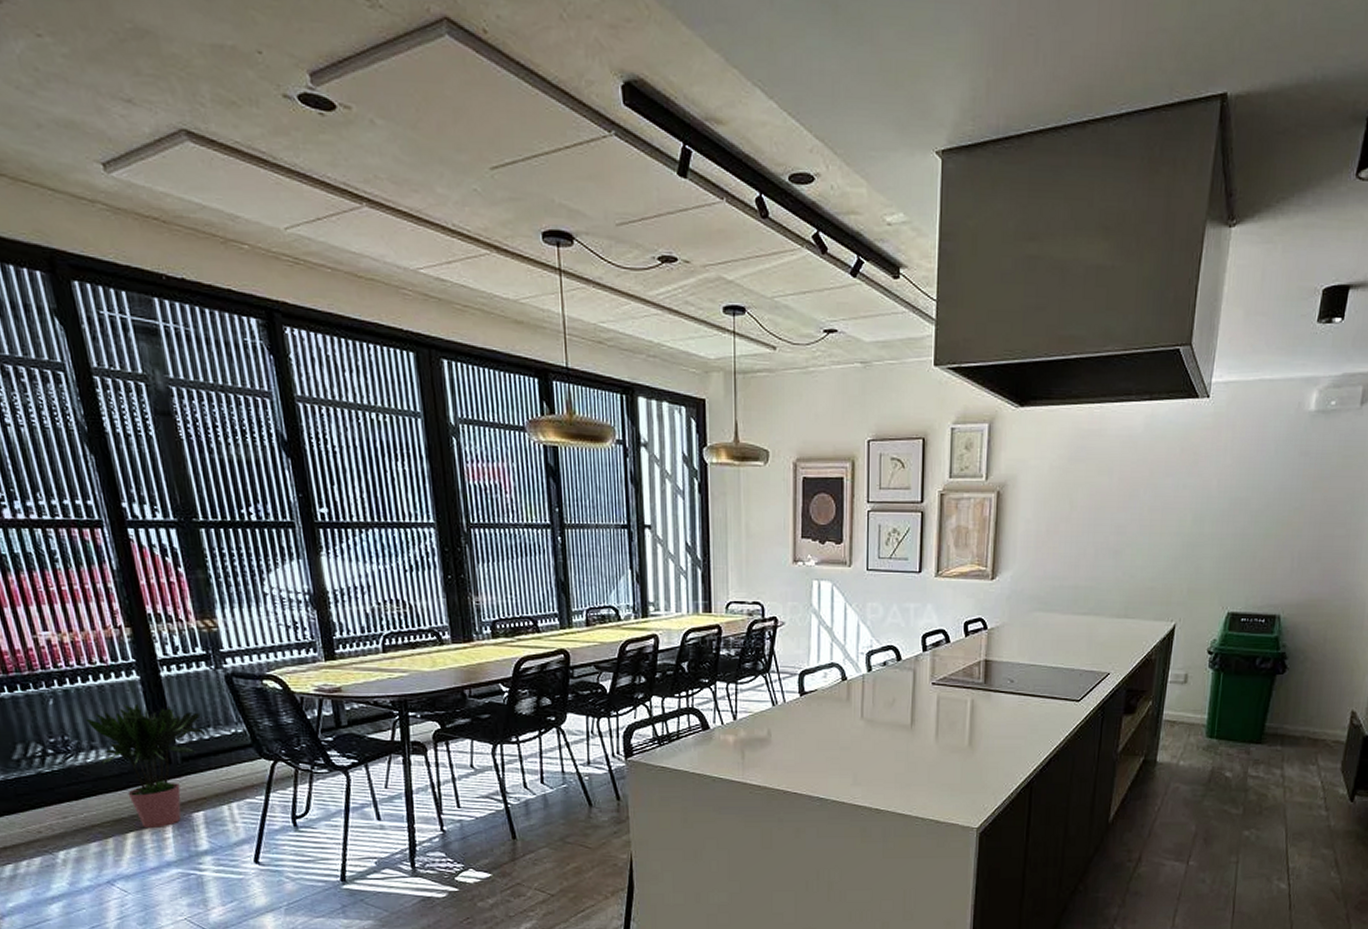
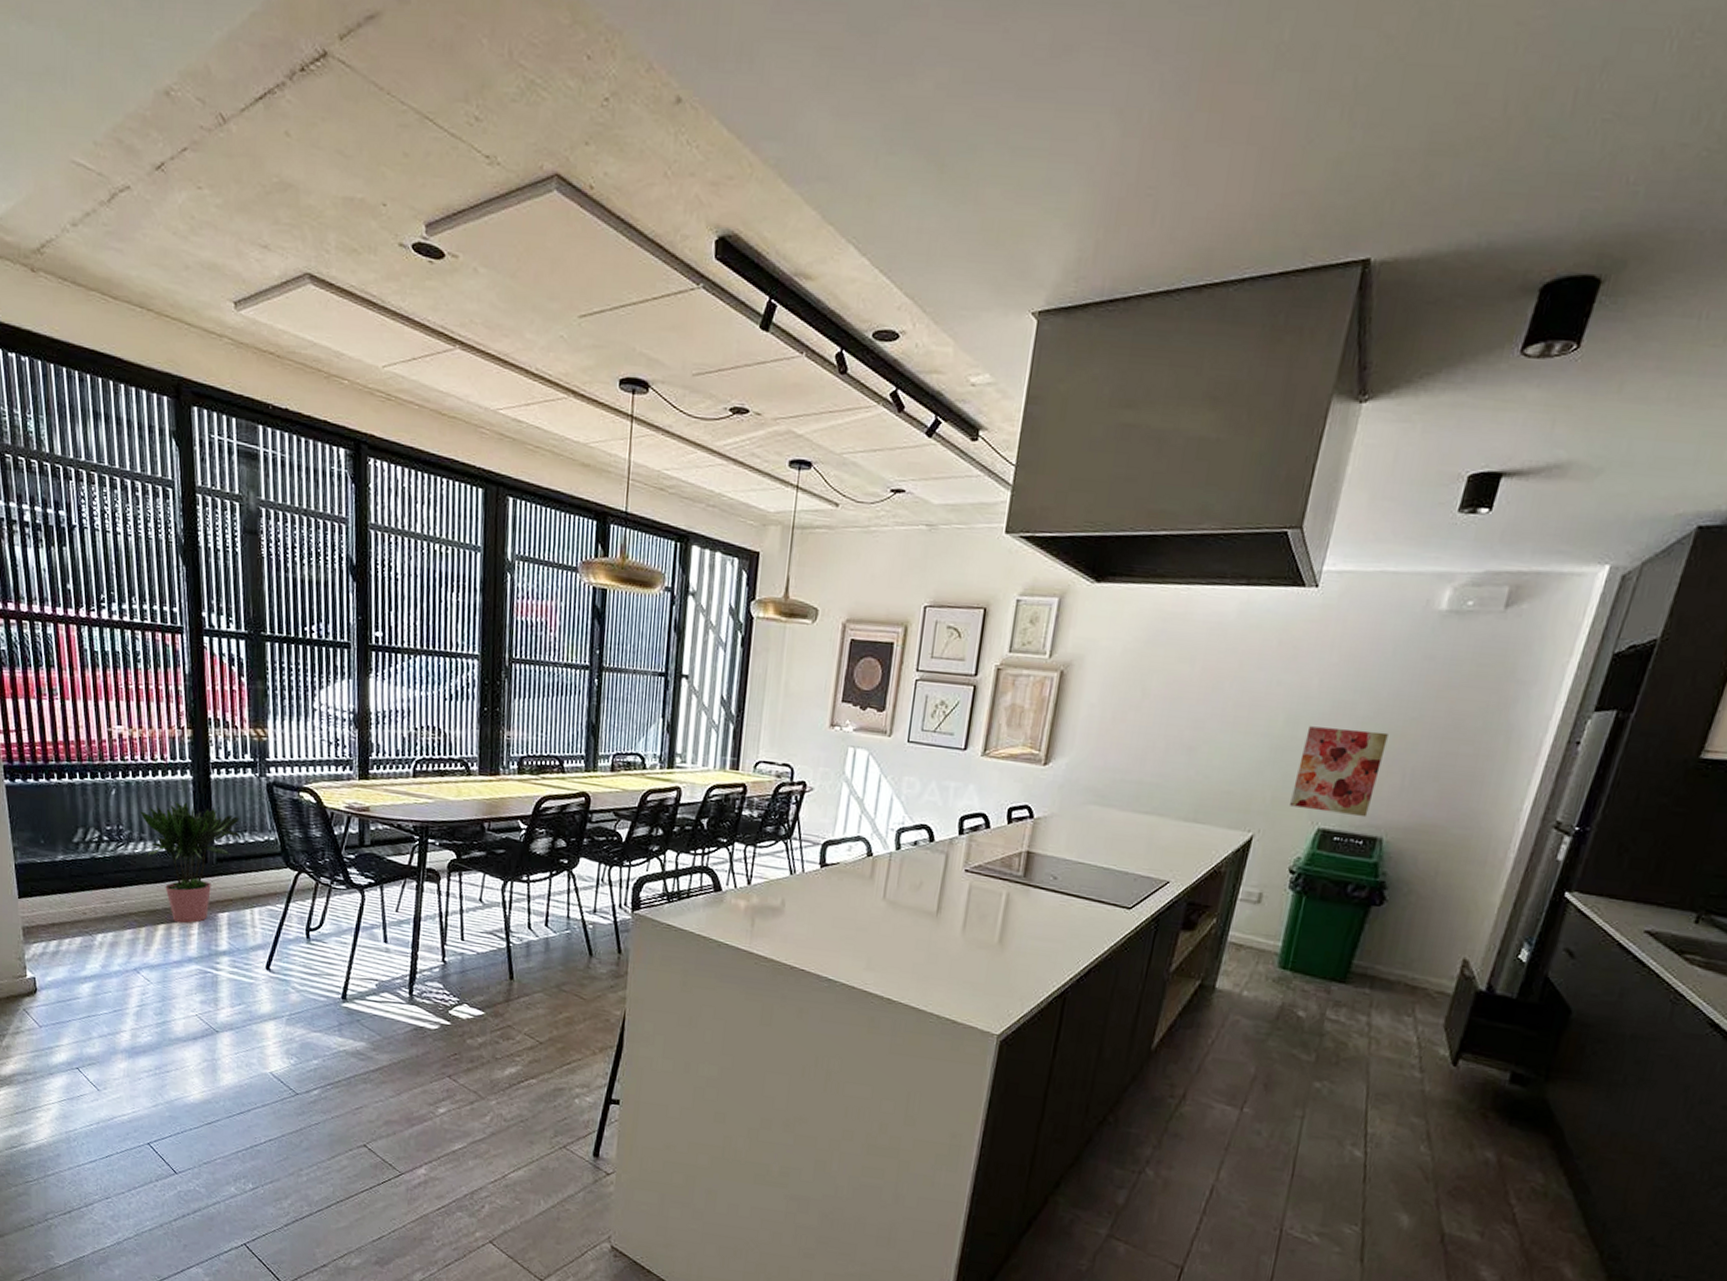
wall art: none [1203,522,1277,599] -> present [1290,726,1389,818]

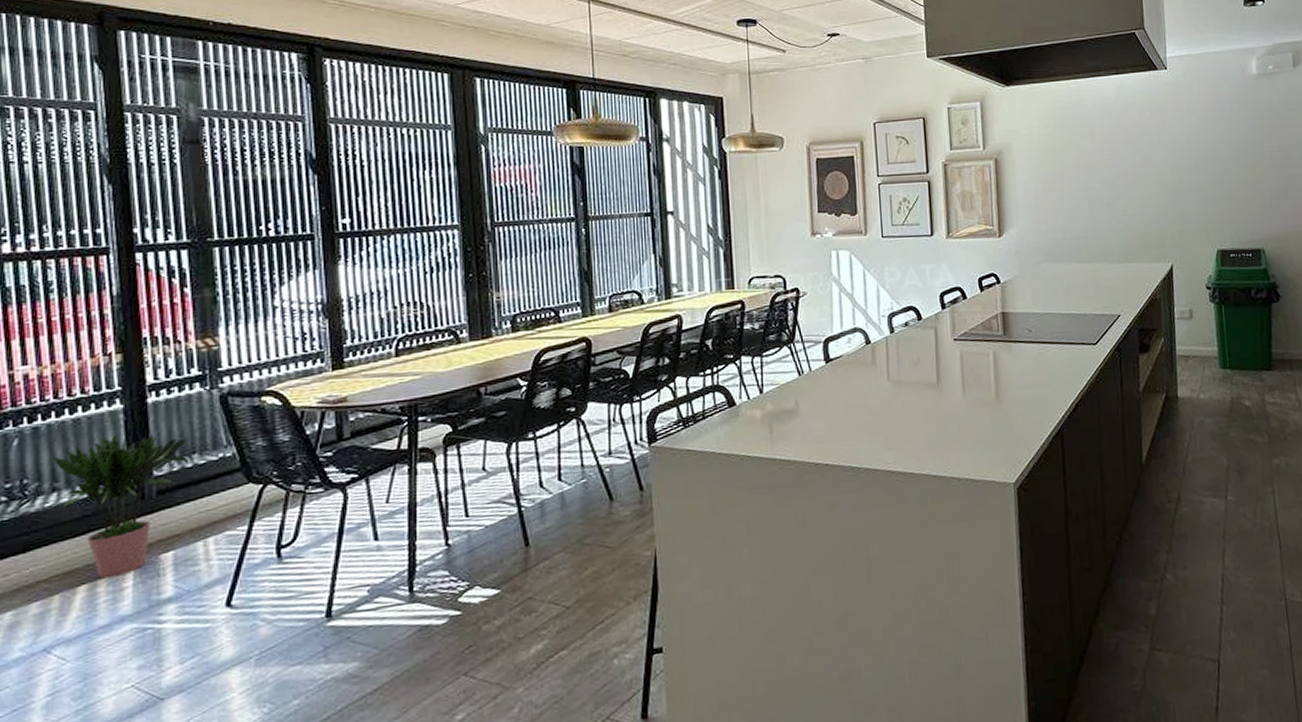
wall art: present [1290,726,1389,818] -> none [1189,168,1249,236]

